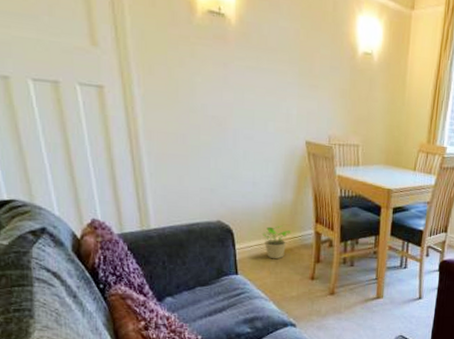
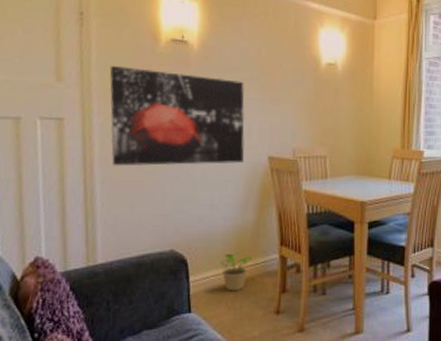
wall art: none [146,34,283,146] -> present [109,66,245,166]

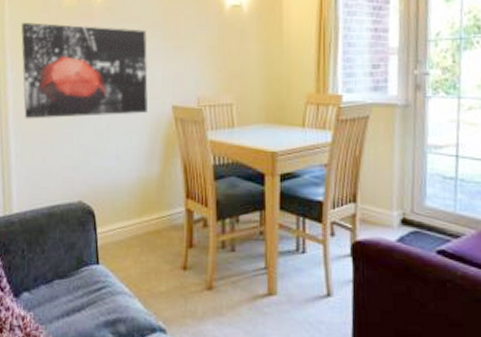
potted plant: present [220,250,253,292] -> none [126,203,159,245]

